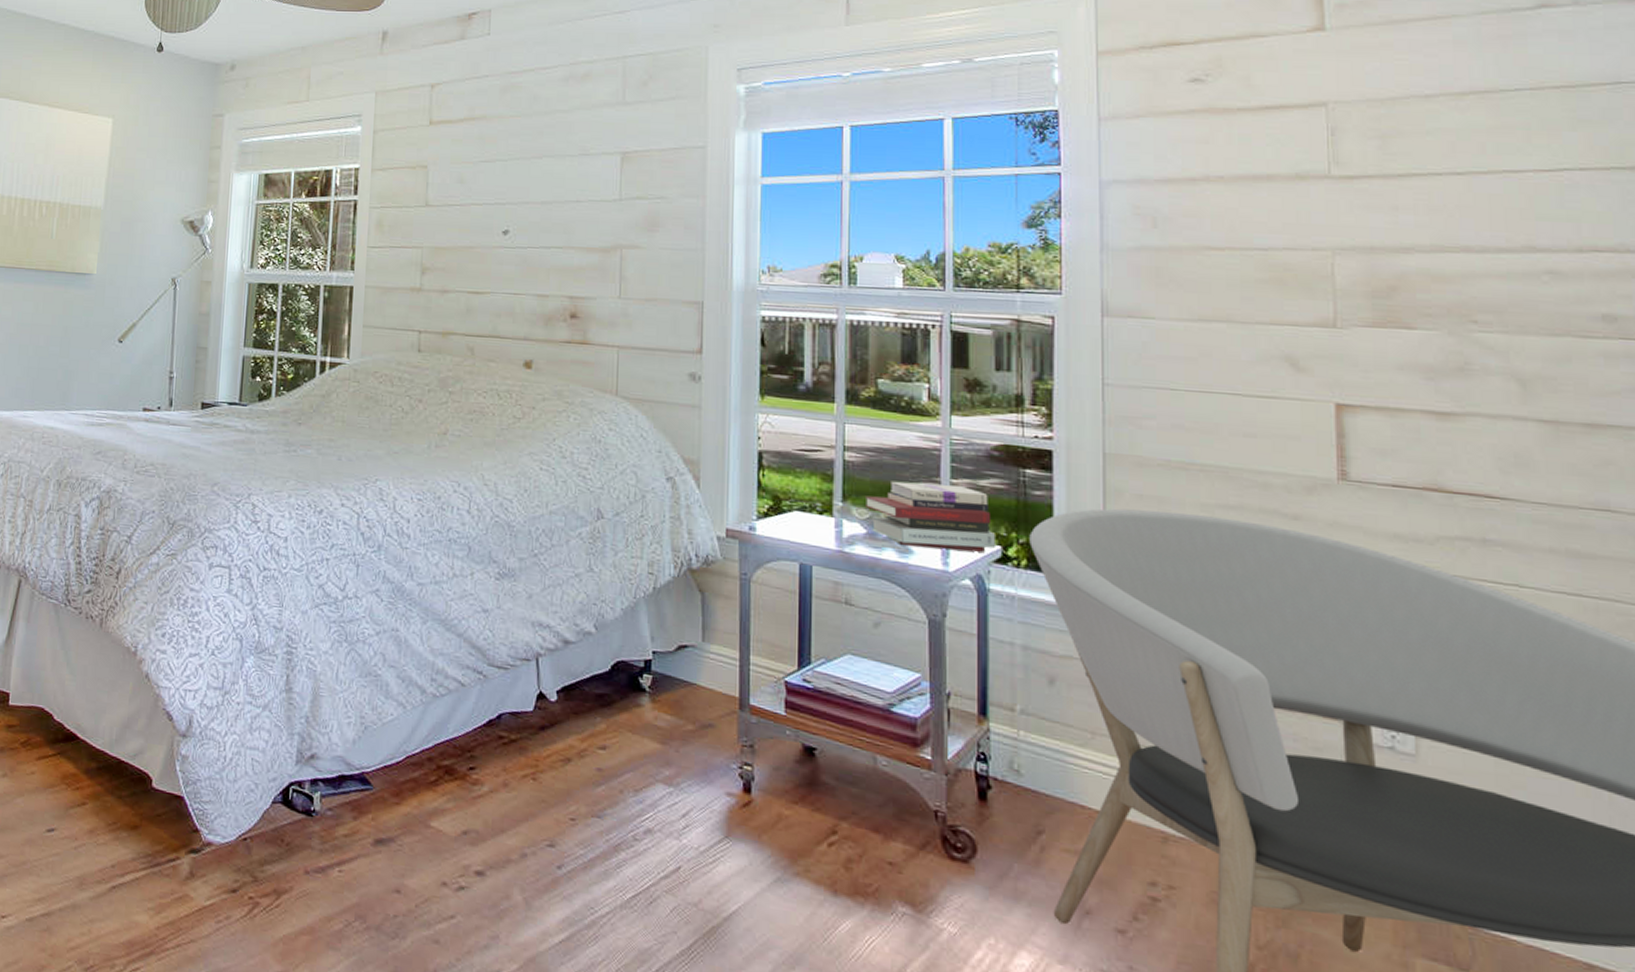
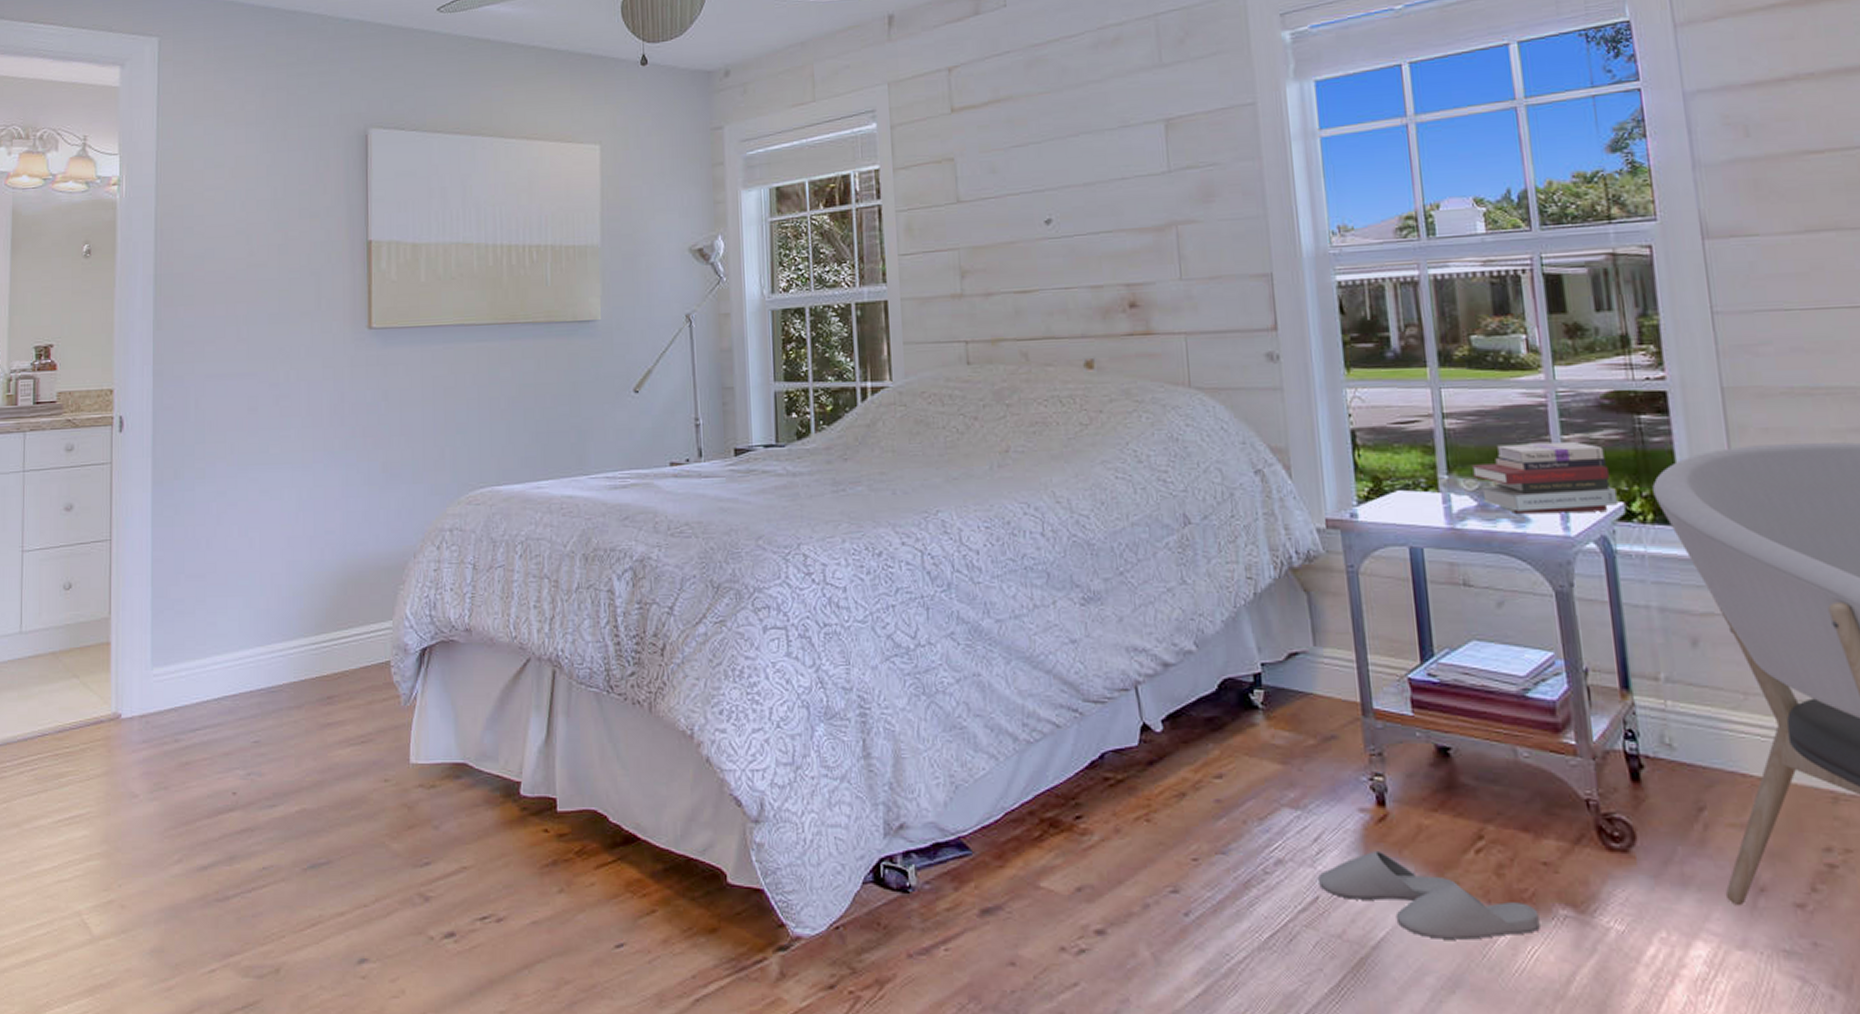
slippers: none [682,832,879,925] -> present [1318,850,1540,940]

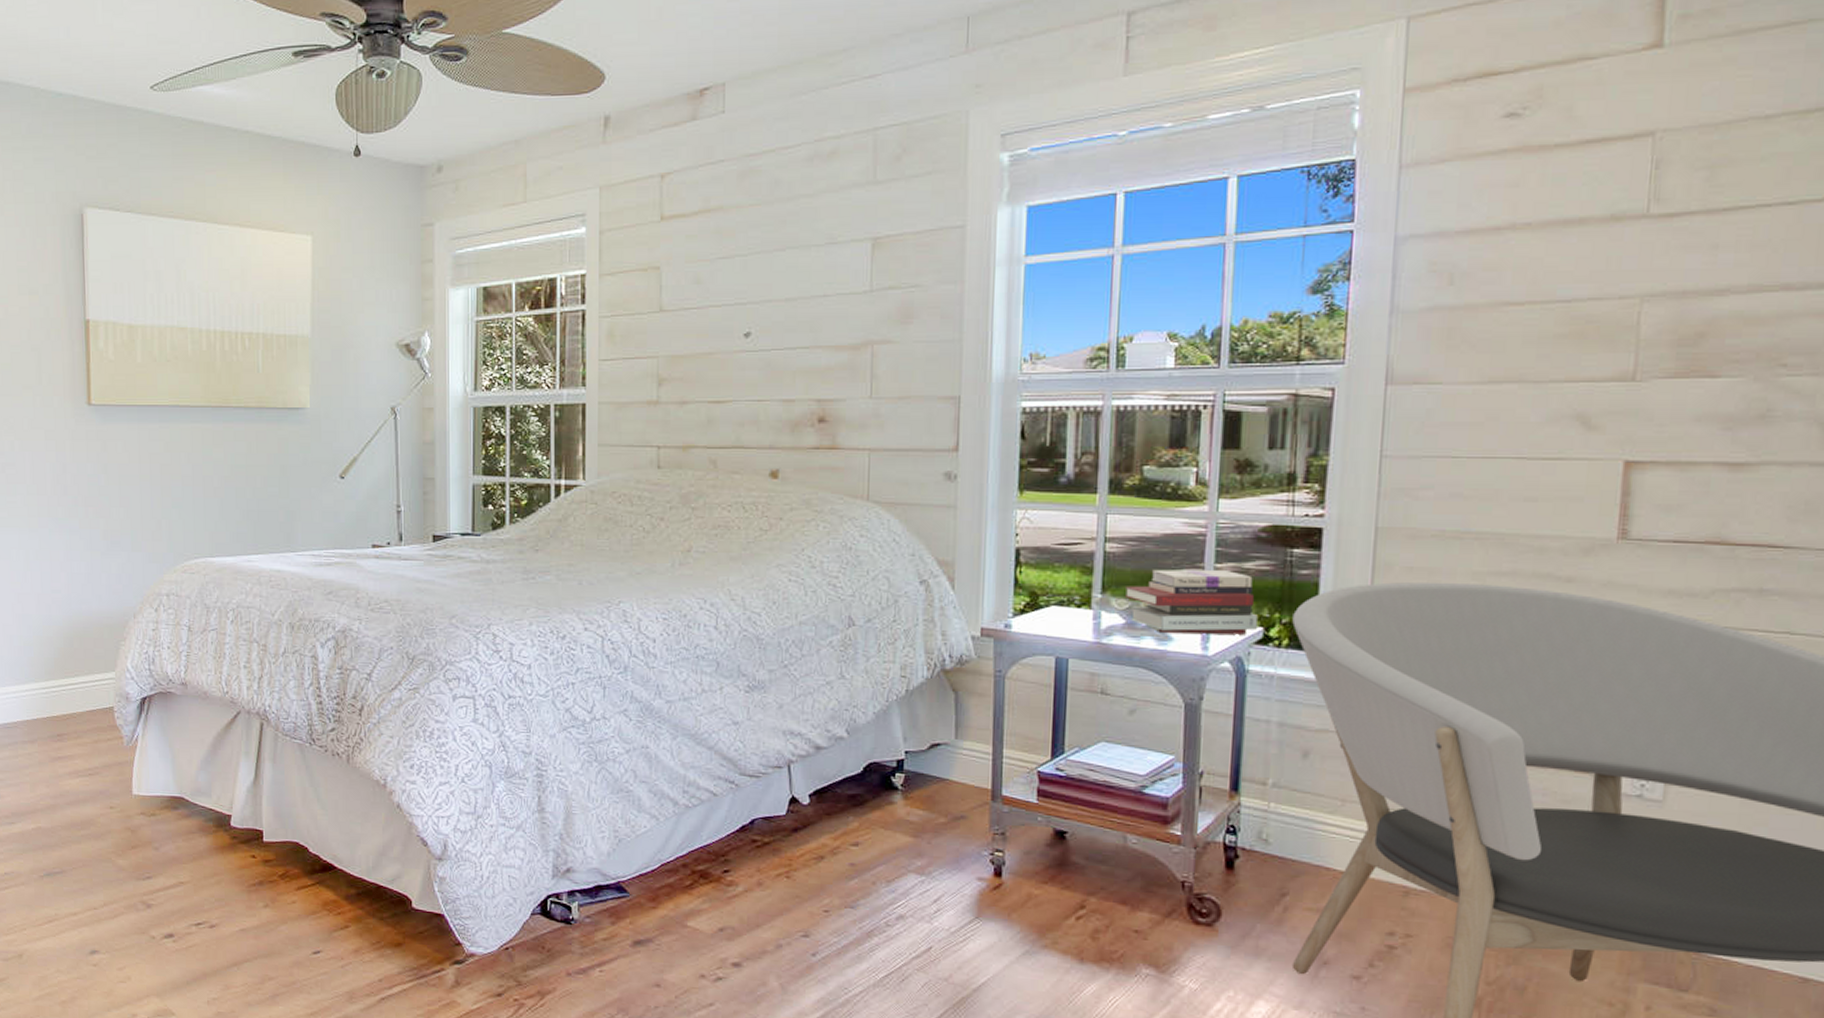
slippers: present [1318,850,1540,940] -> none [934,912,1124,989]

